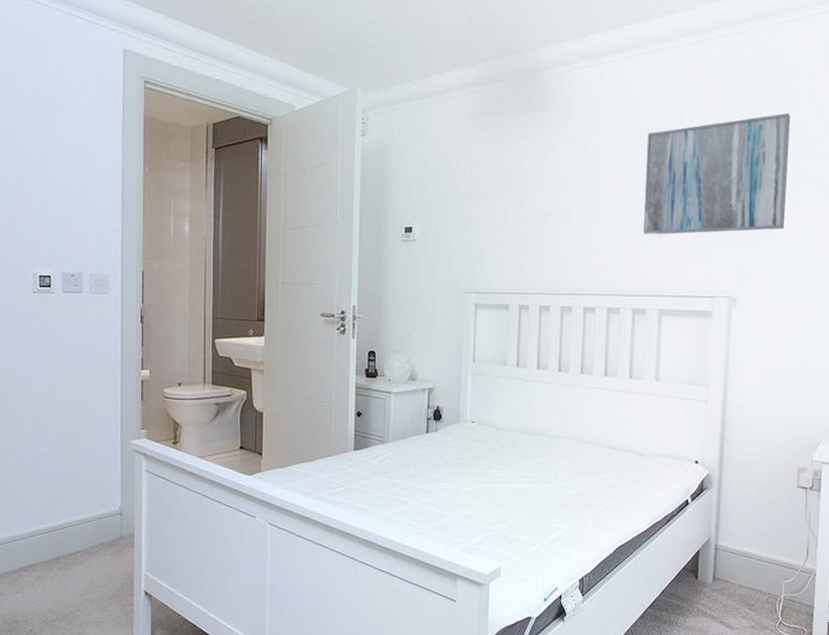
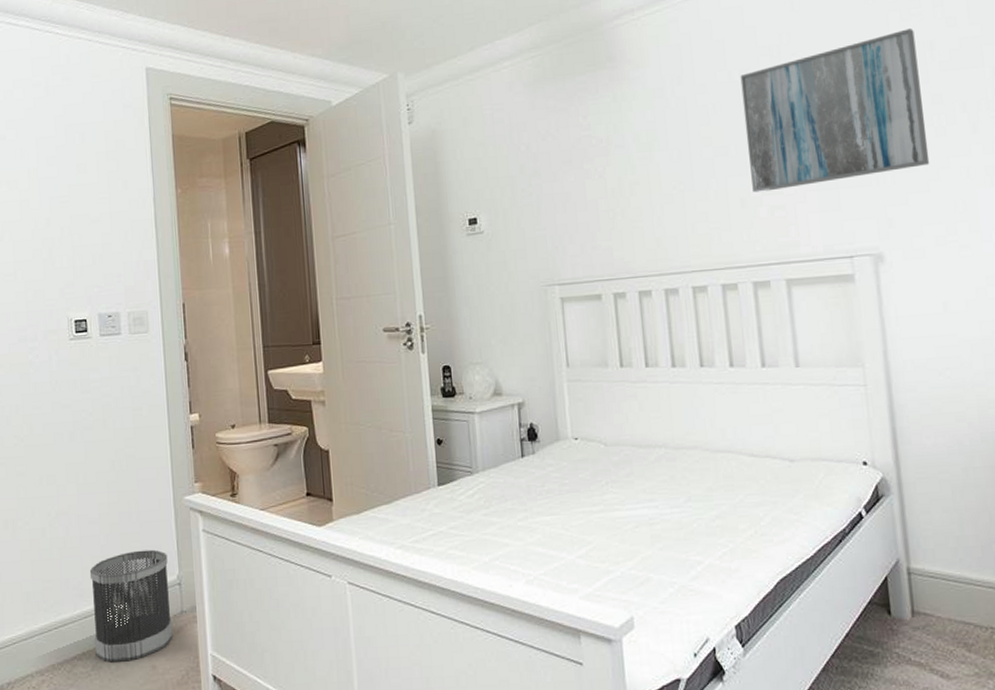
wastebasket: none [39,483,112,575] -> present [89,549,173,663]

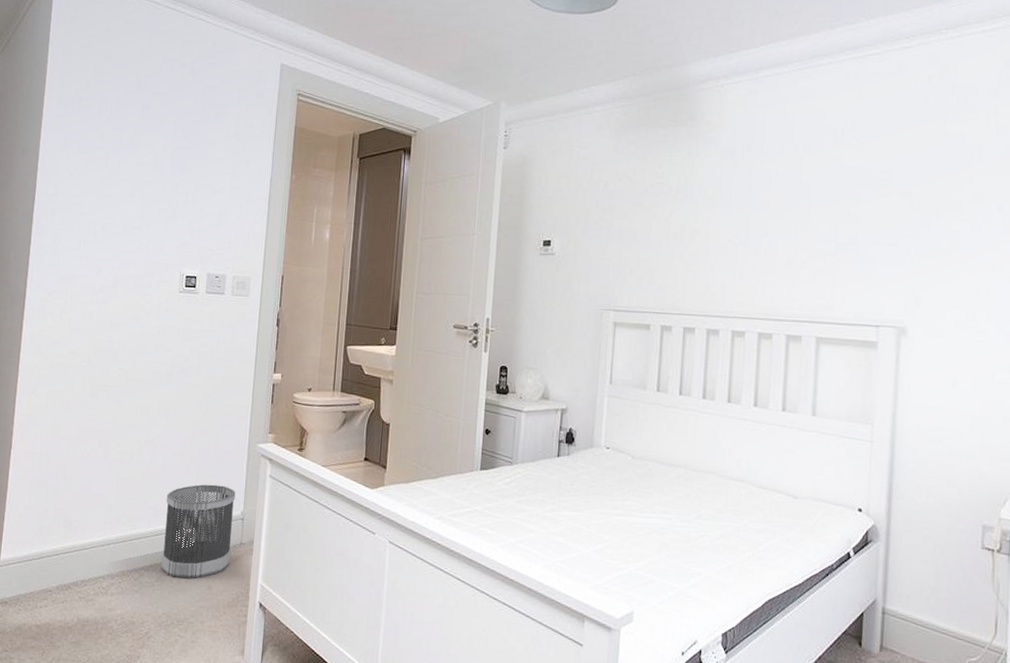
wall art: present [740,29,930,193] -> none [799,131,967,257]

